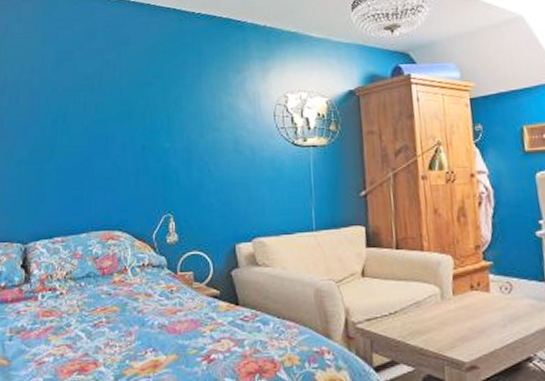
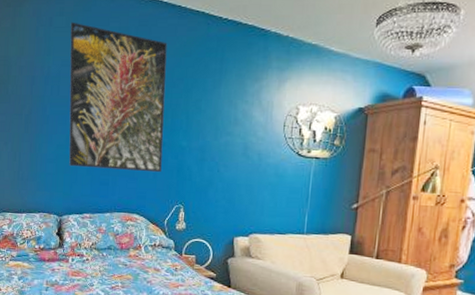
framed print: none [29,27,144,184] -> present [69,22,168,173]

